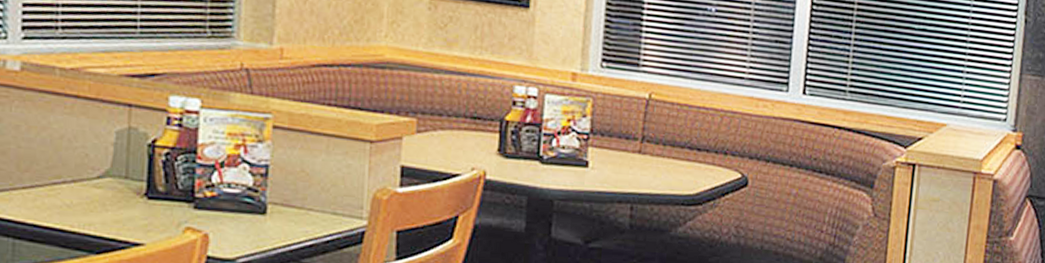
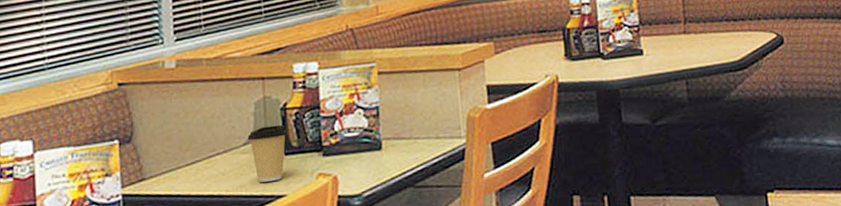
coffee cup: none [103,161,155,226] -> present [247,124,288,182]

